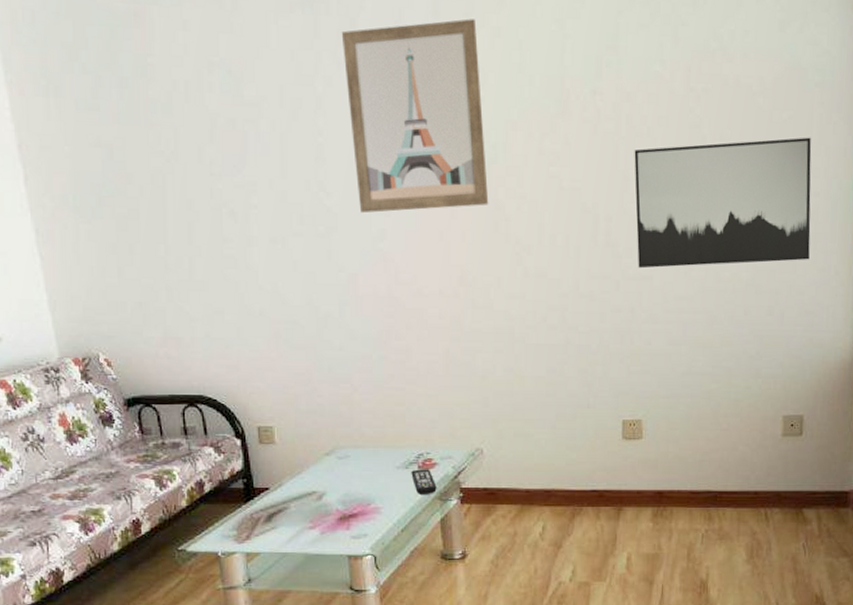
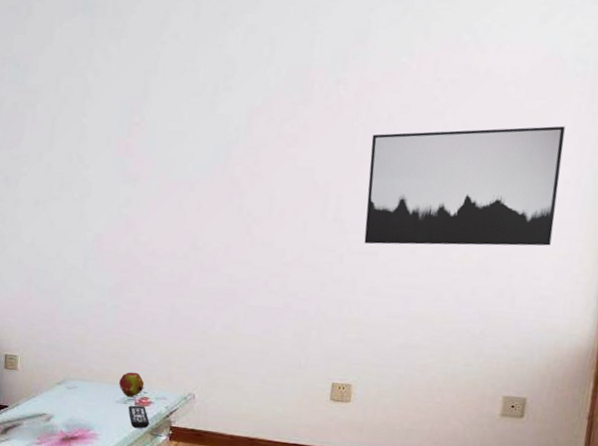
wall art: present [341,19,489,214] -> none [111,18,233,183]
fruit: none [397,431,426,461] -> present [119,372,145,398]

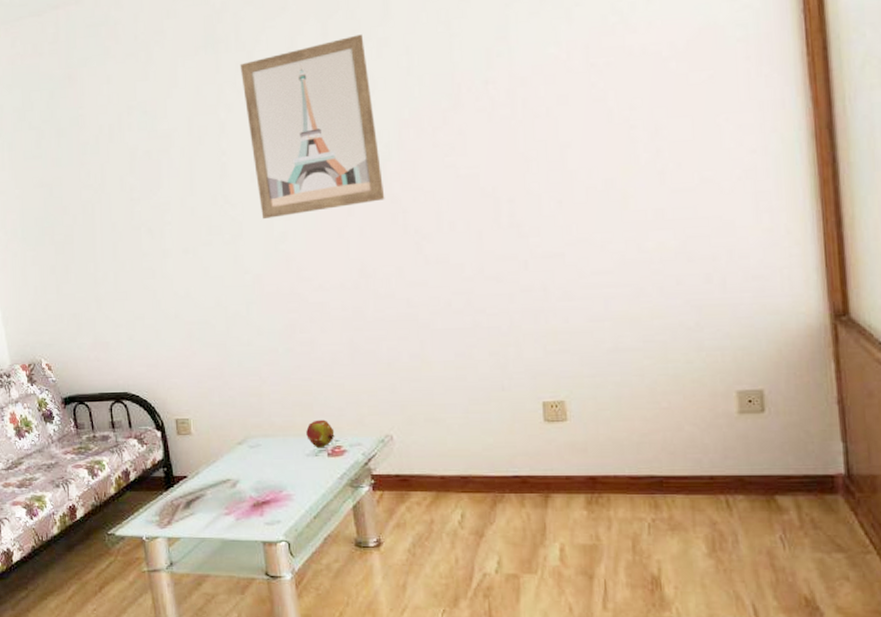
wall art: none [111,18,233,183] -> present [240,34,385,220]
remote control: present [128,405,150,429] -> none [321,456,347,481]
wall art: present [364,125,565,246] -> none [533,94,751,246]

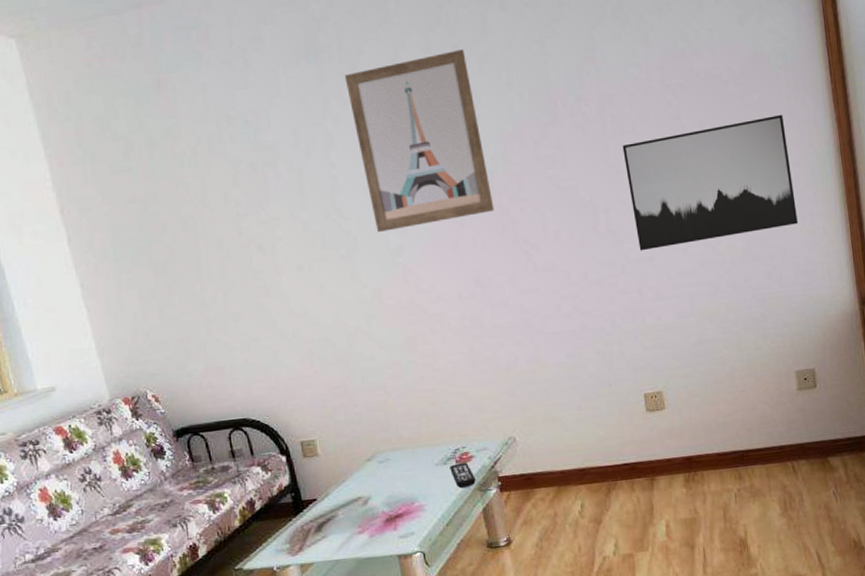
fruit: present [306,419,335,448] -> none [434,428,462,457]
remote control: none [321,456,347,481] -> present [449,462,476,488]
wall art: none [533,94,751,246] -> present [622,114,798,251]

